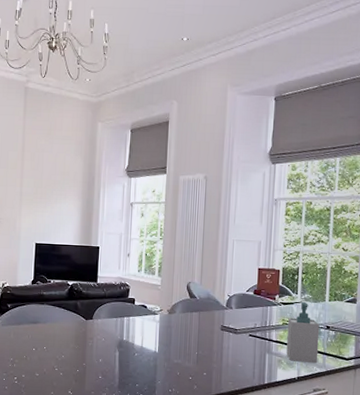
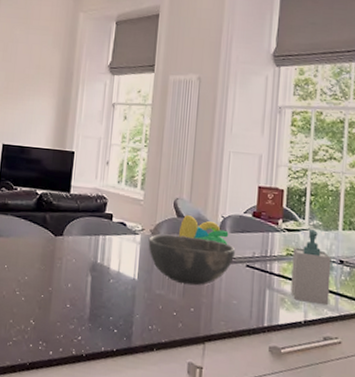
bowl: none [166,313,240,354] -> present [148,234,236,286]
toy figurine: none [192,296,234,319] -> present [179,215,229,245]

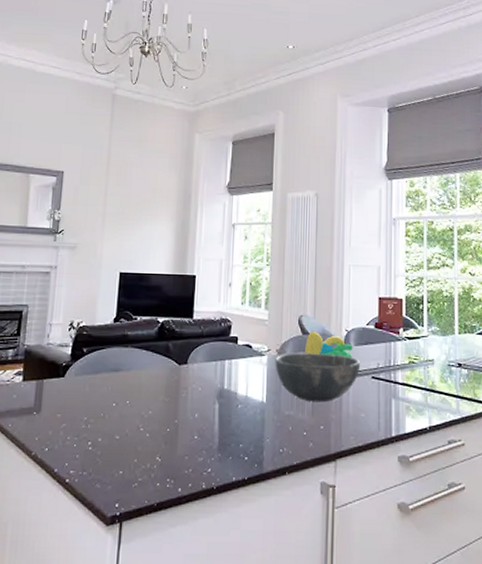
soap bottle: present [290,228,332,306] -> none [415,335,451,409]

